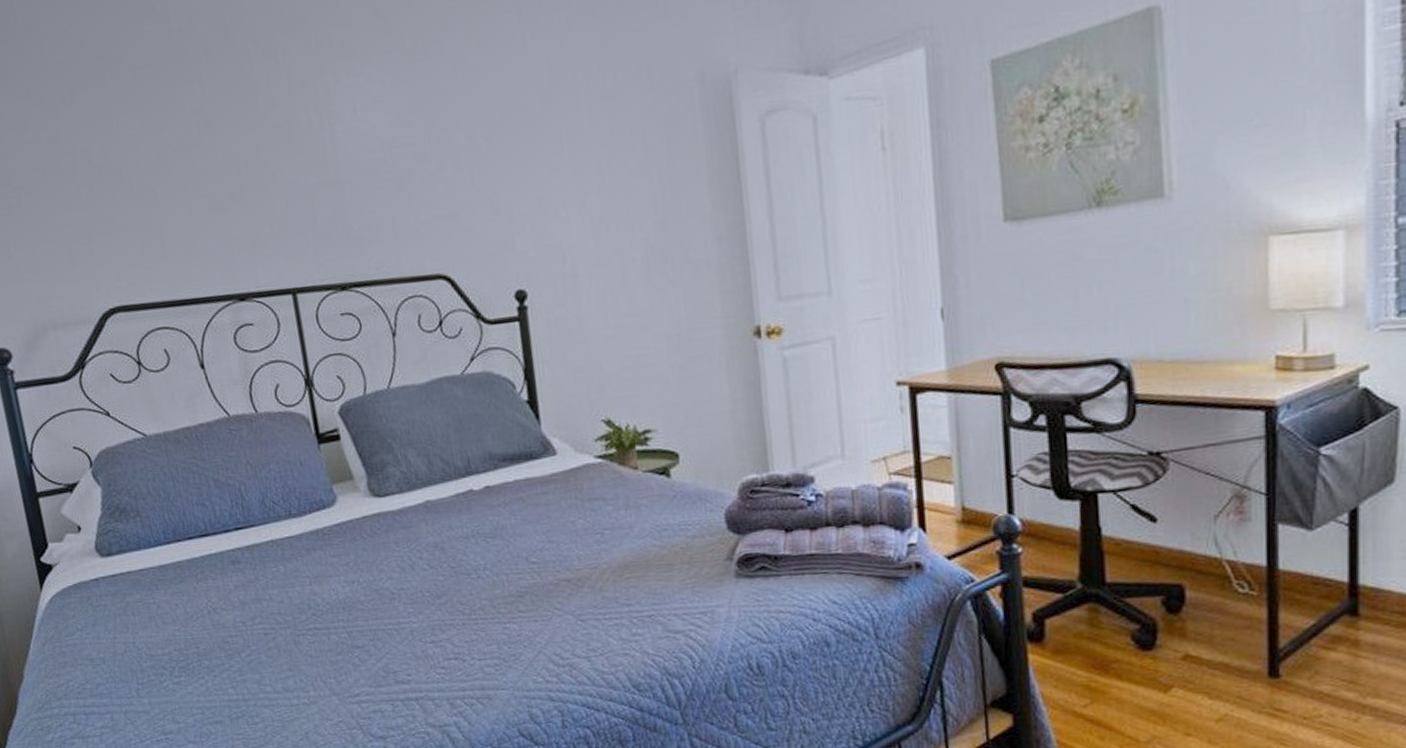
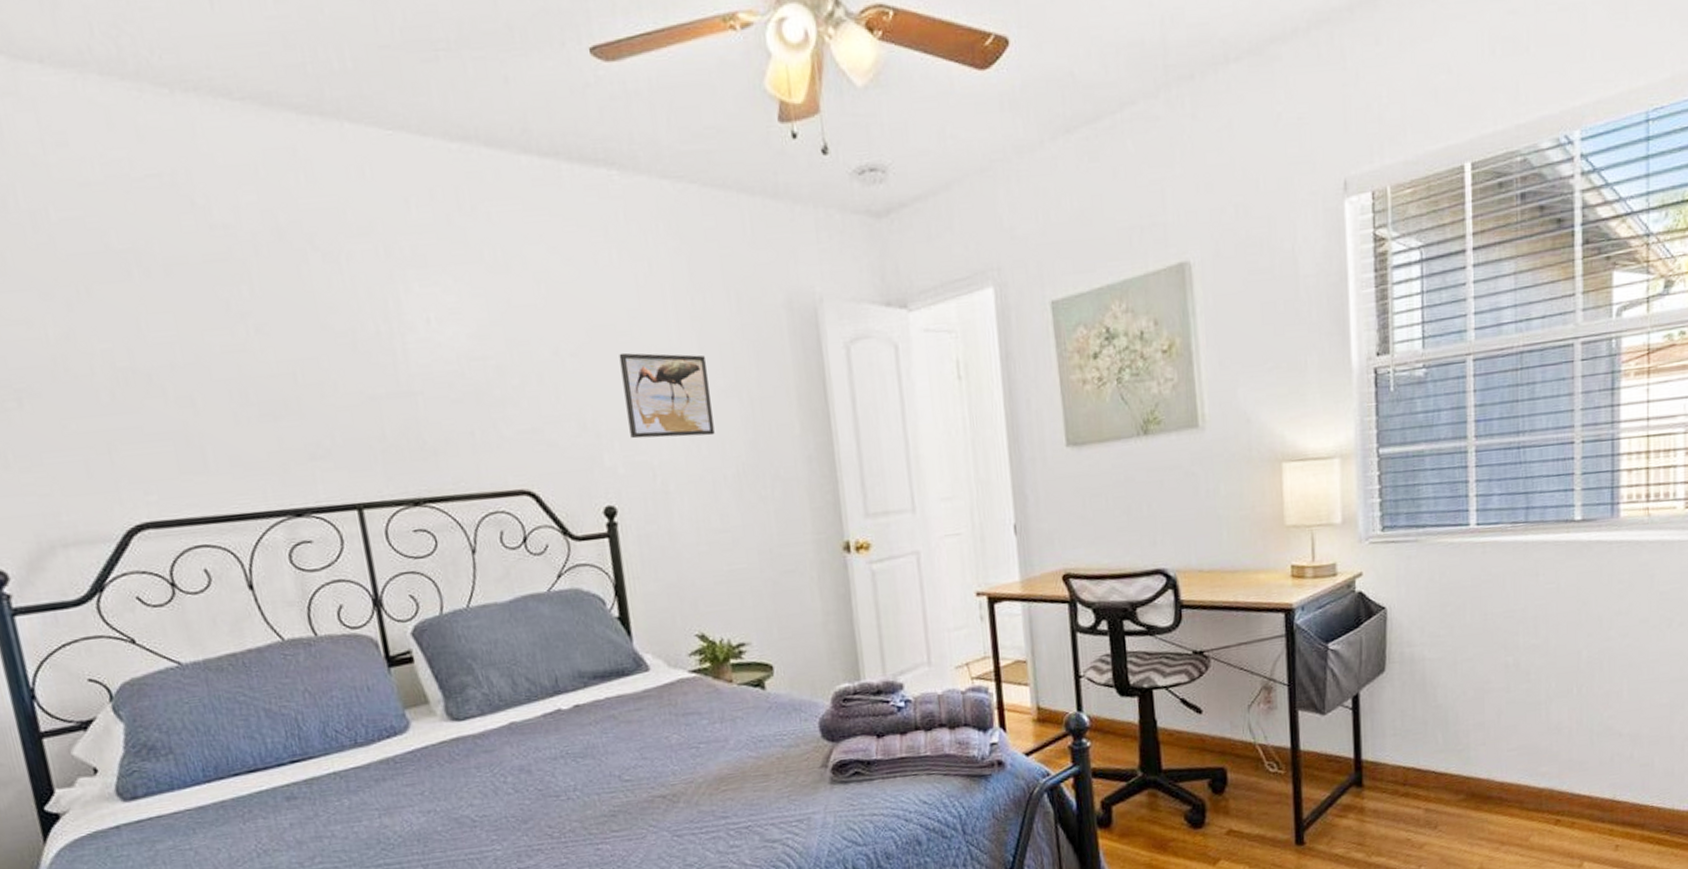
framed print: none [531,134,624,222] -> present [619,352,715,439]

